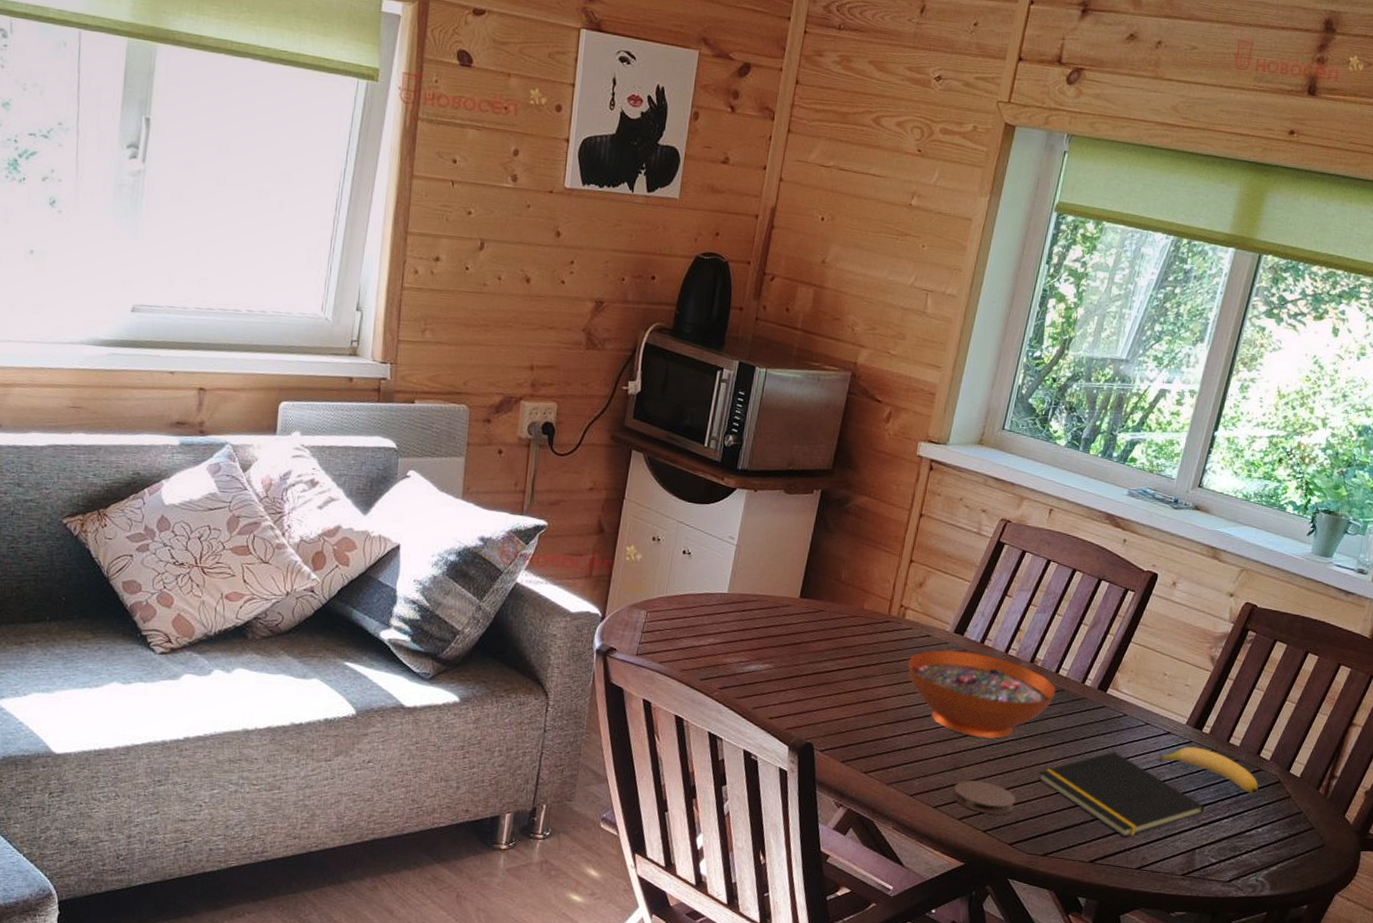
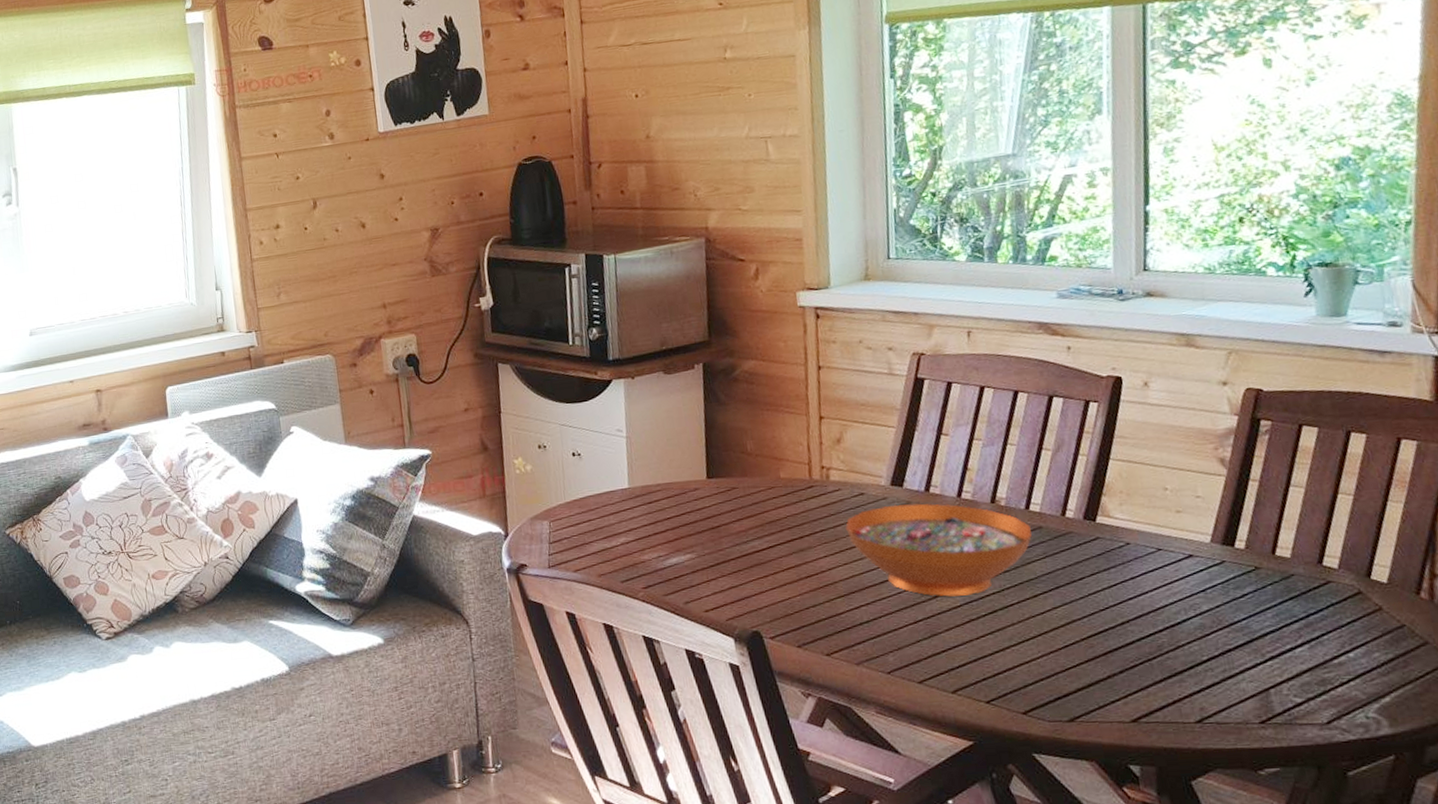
coaster: present [953,780,1016,815] -> none [937,645,1018,682]
notepad: present [1039,751,1205,838] -> none [1037,588,1267,687]
banana: present [1157,746,1258,795] -> none [1184,567,1334,613]

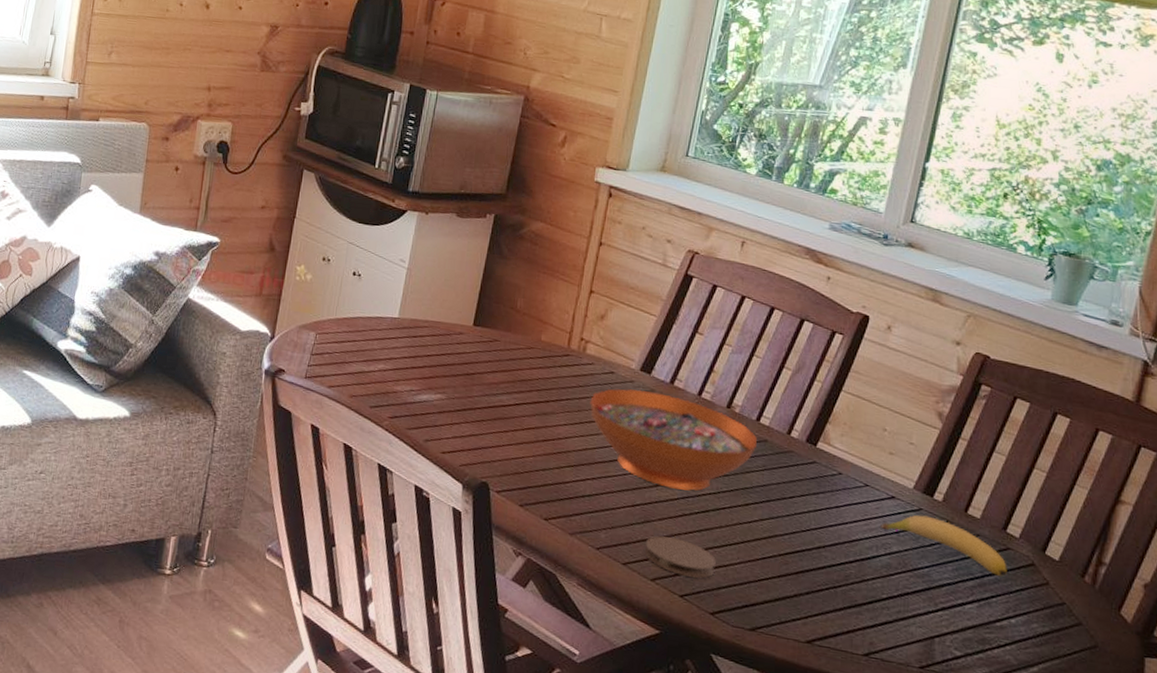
coaster: none [937,645,1018,682] -> present [644,536,716,579]
banana: none [1184,567,1334,613] -> present [880,515,1007,578]

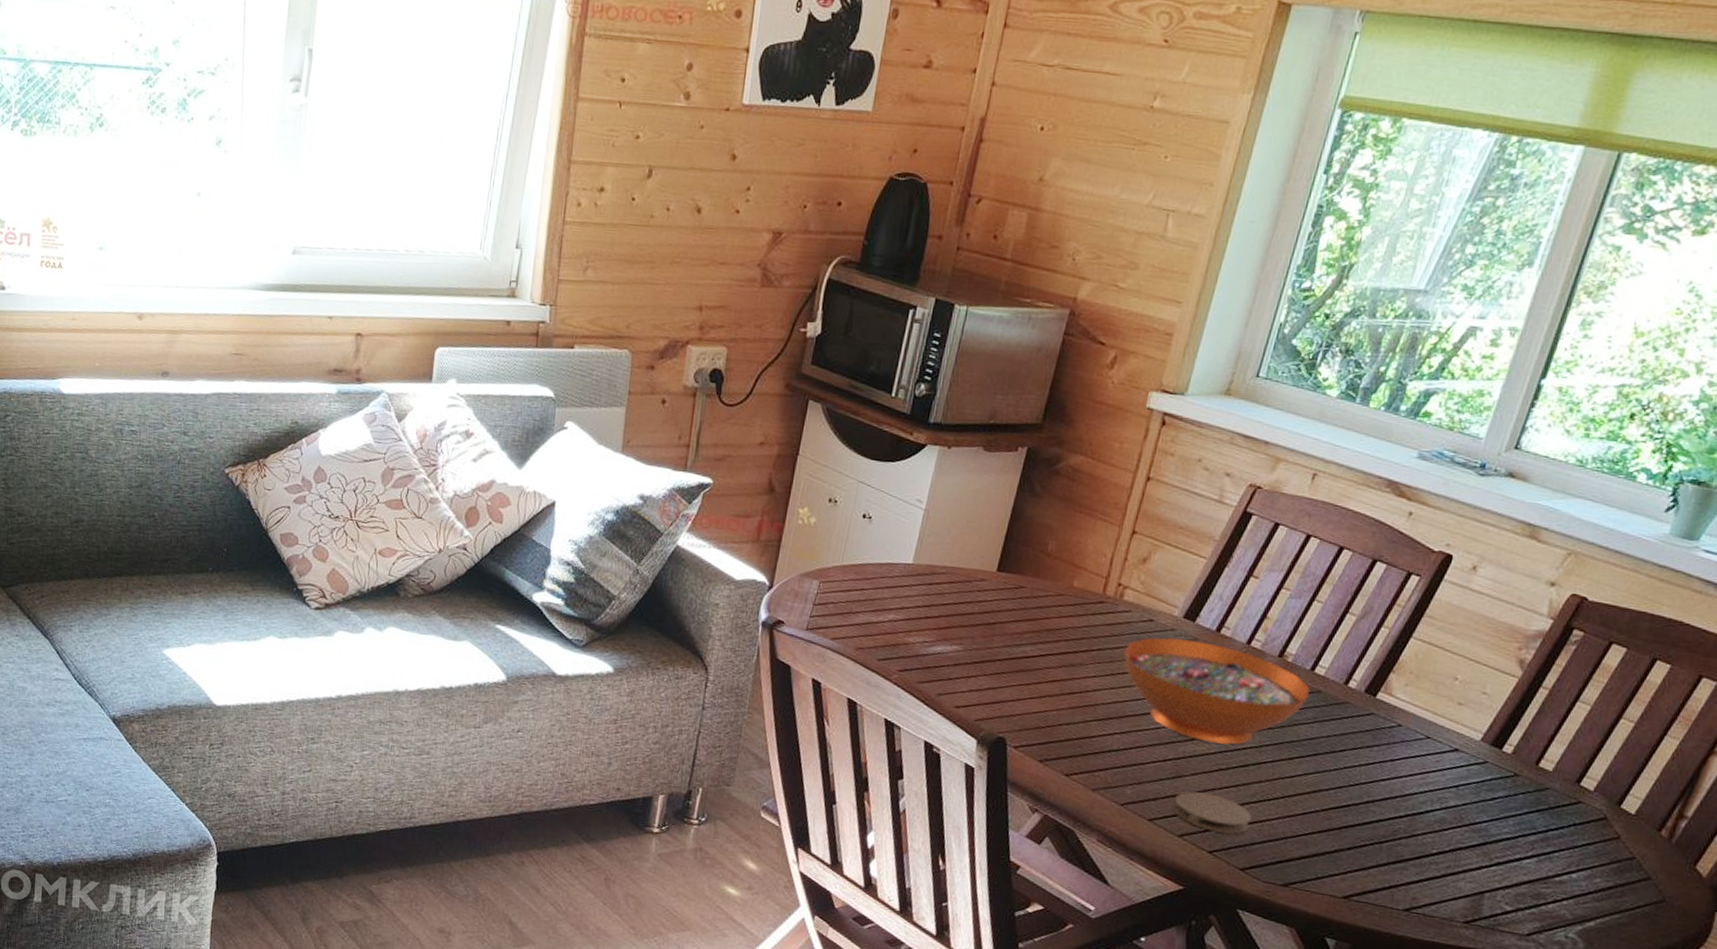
banana: present [880,515,1007,578] -> none [1439,768,1576,832]

